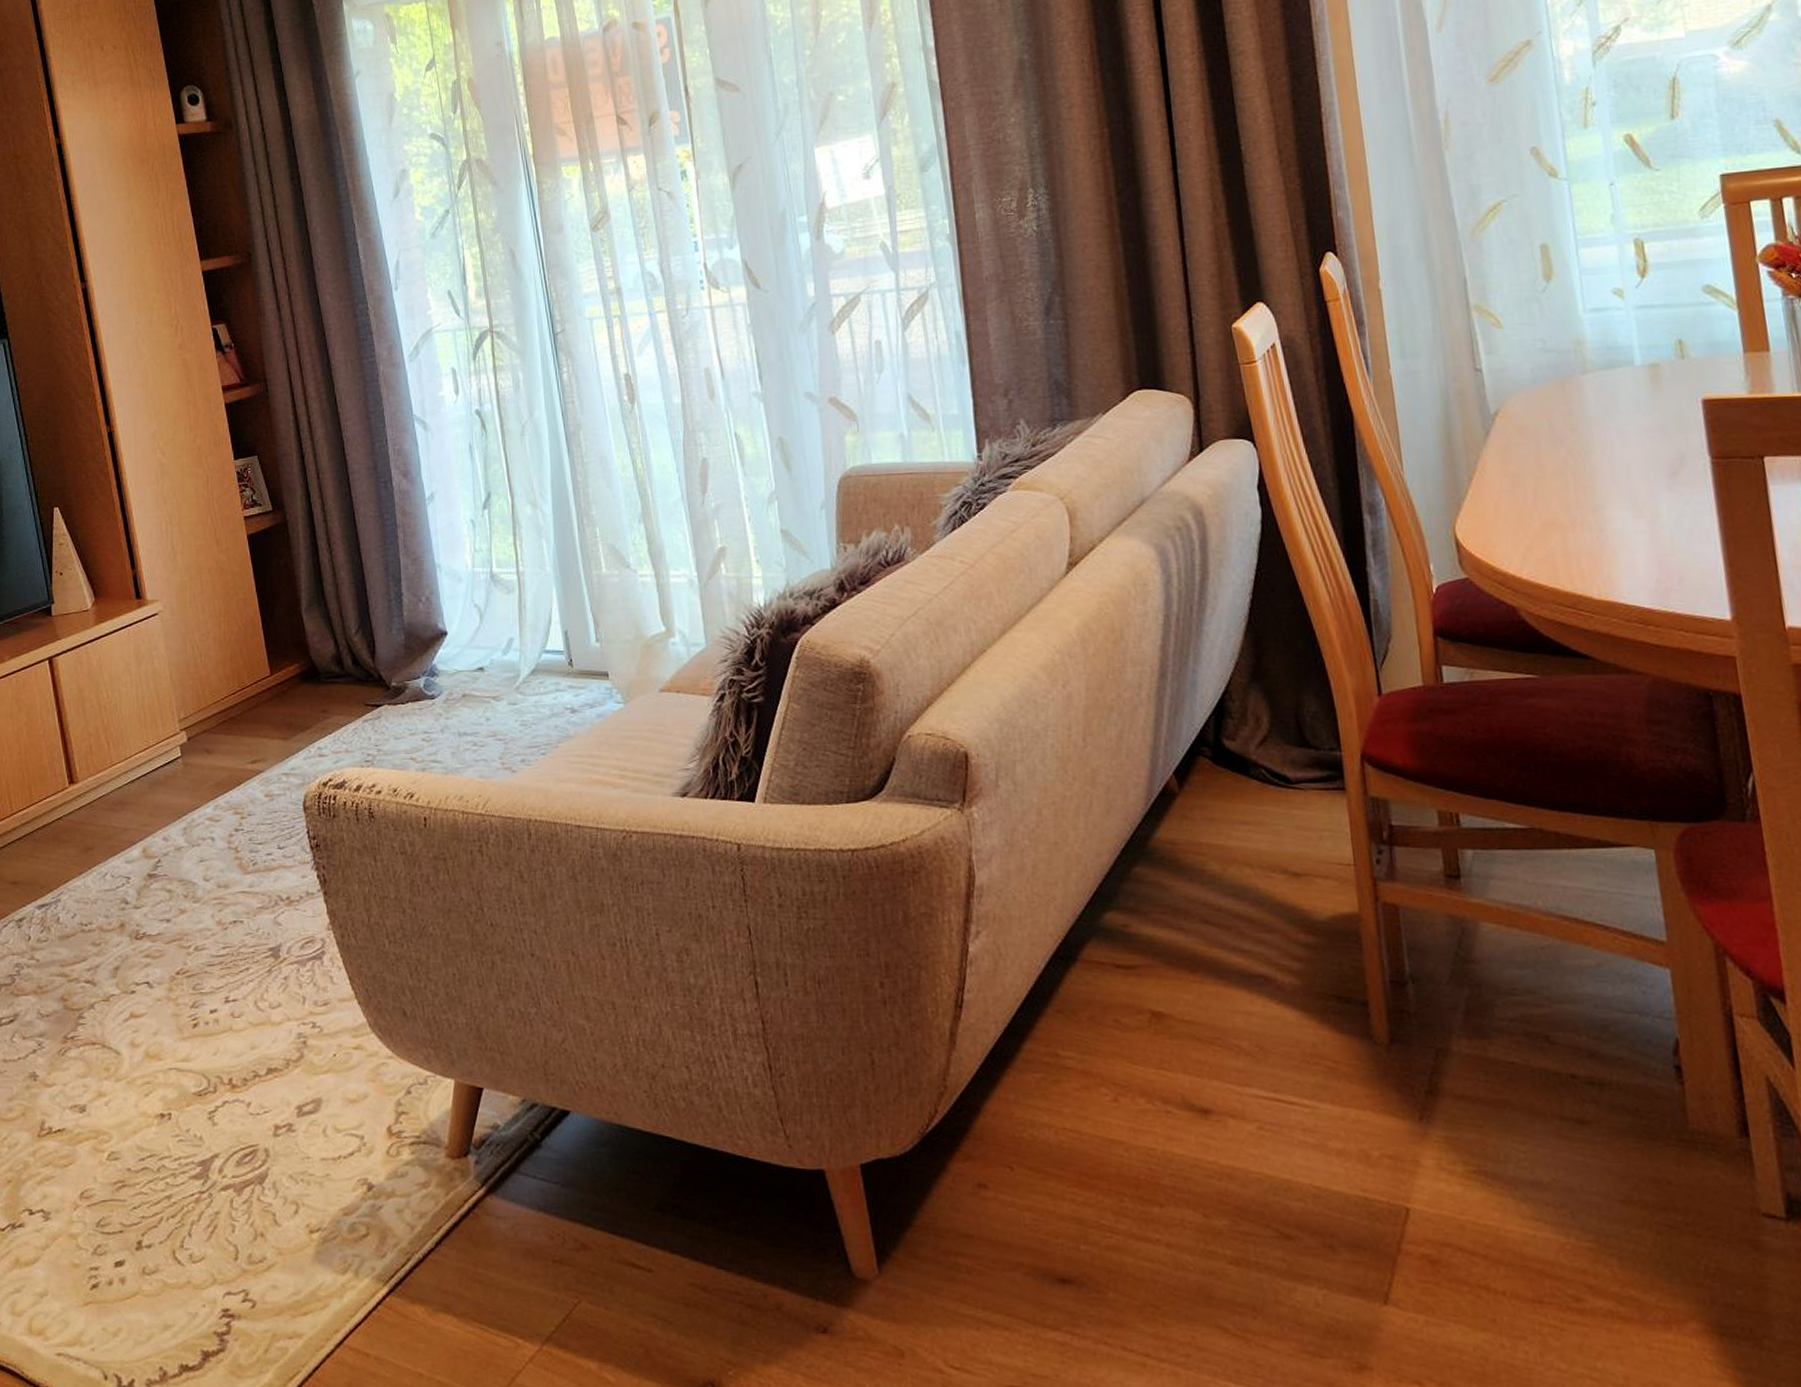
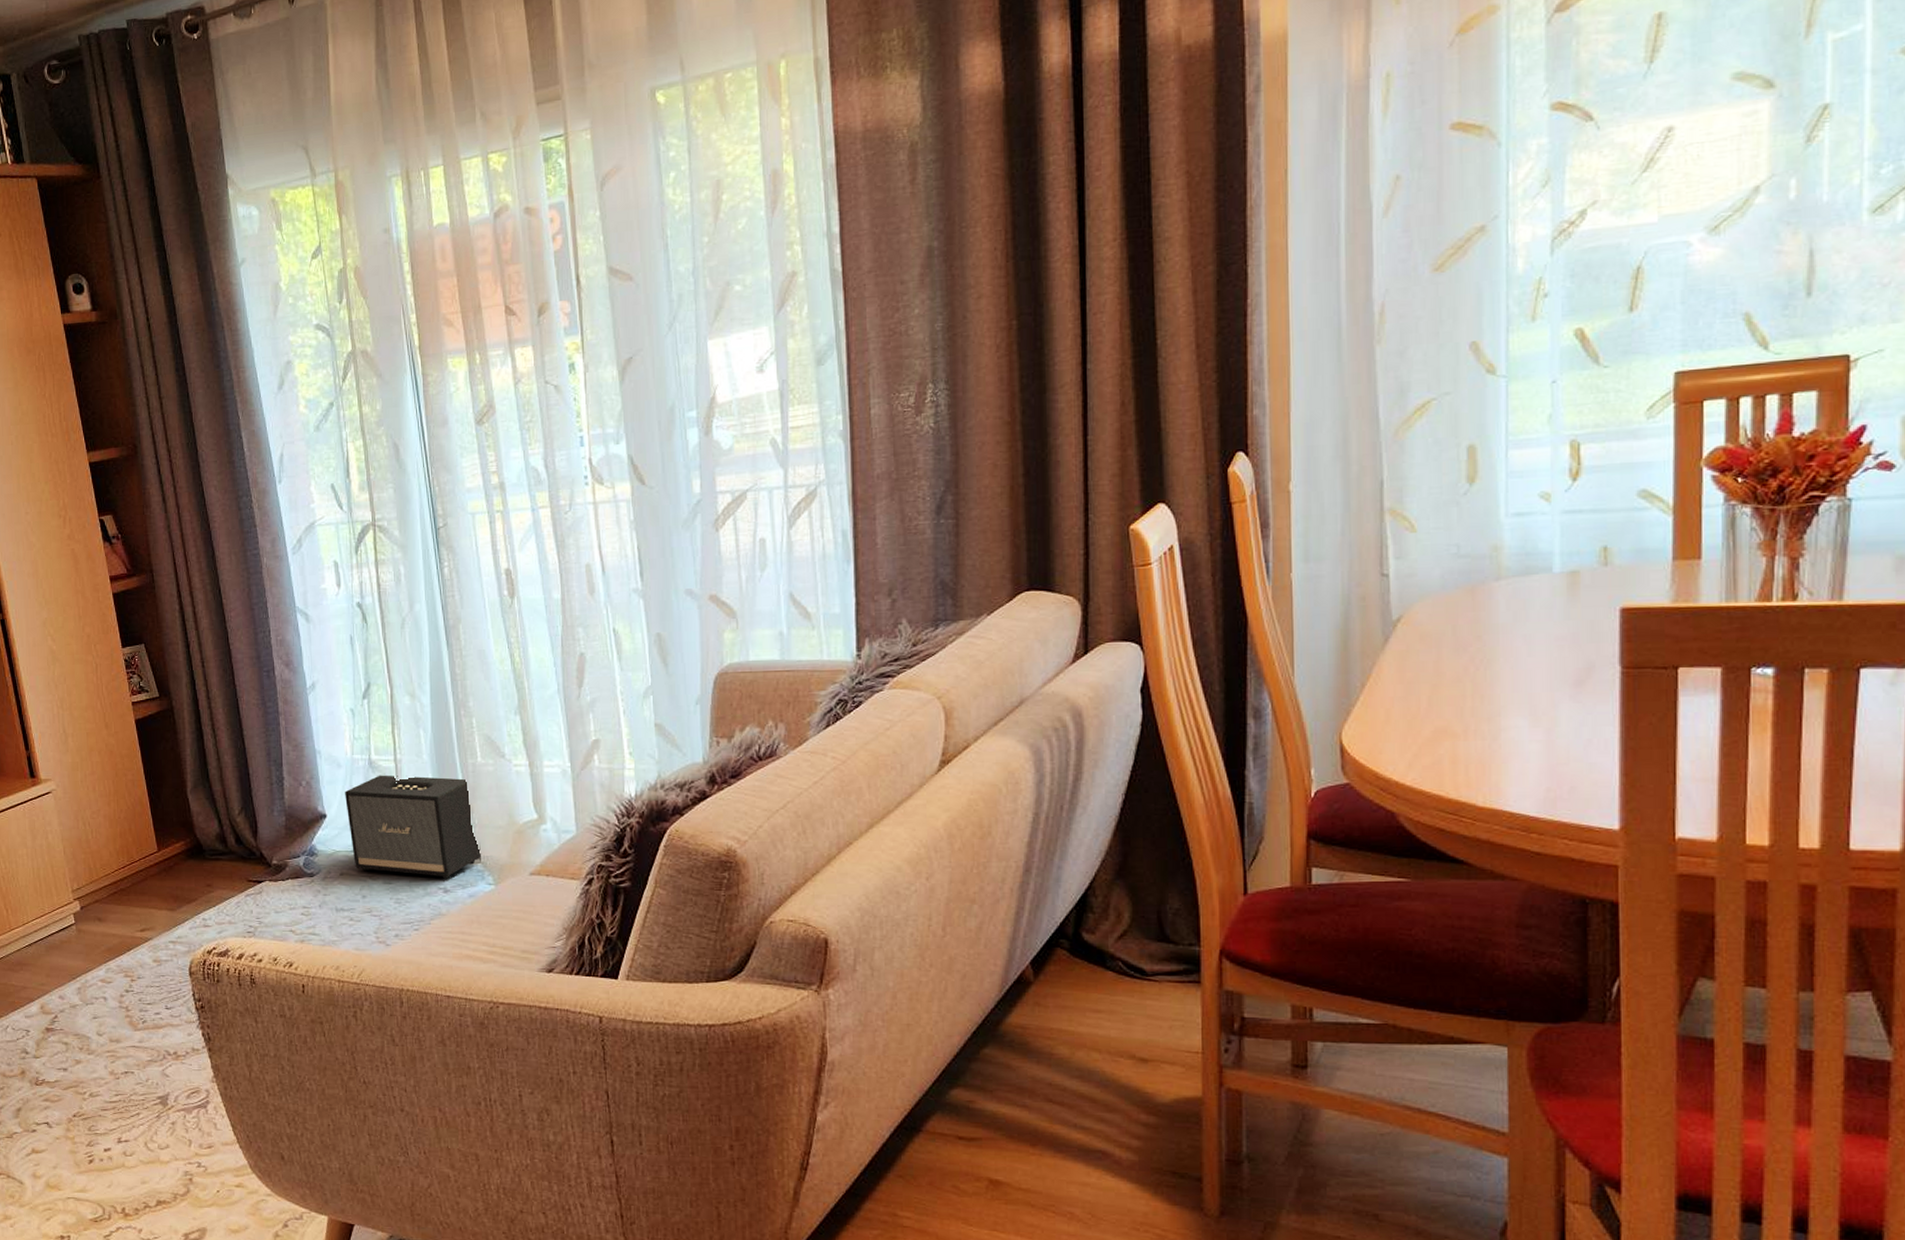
speaker: none [466,588,609,698] -> present [345,775,481,879]

